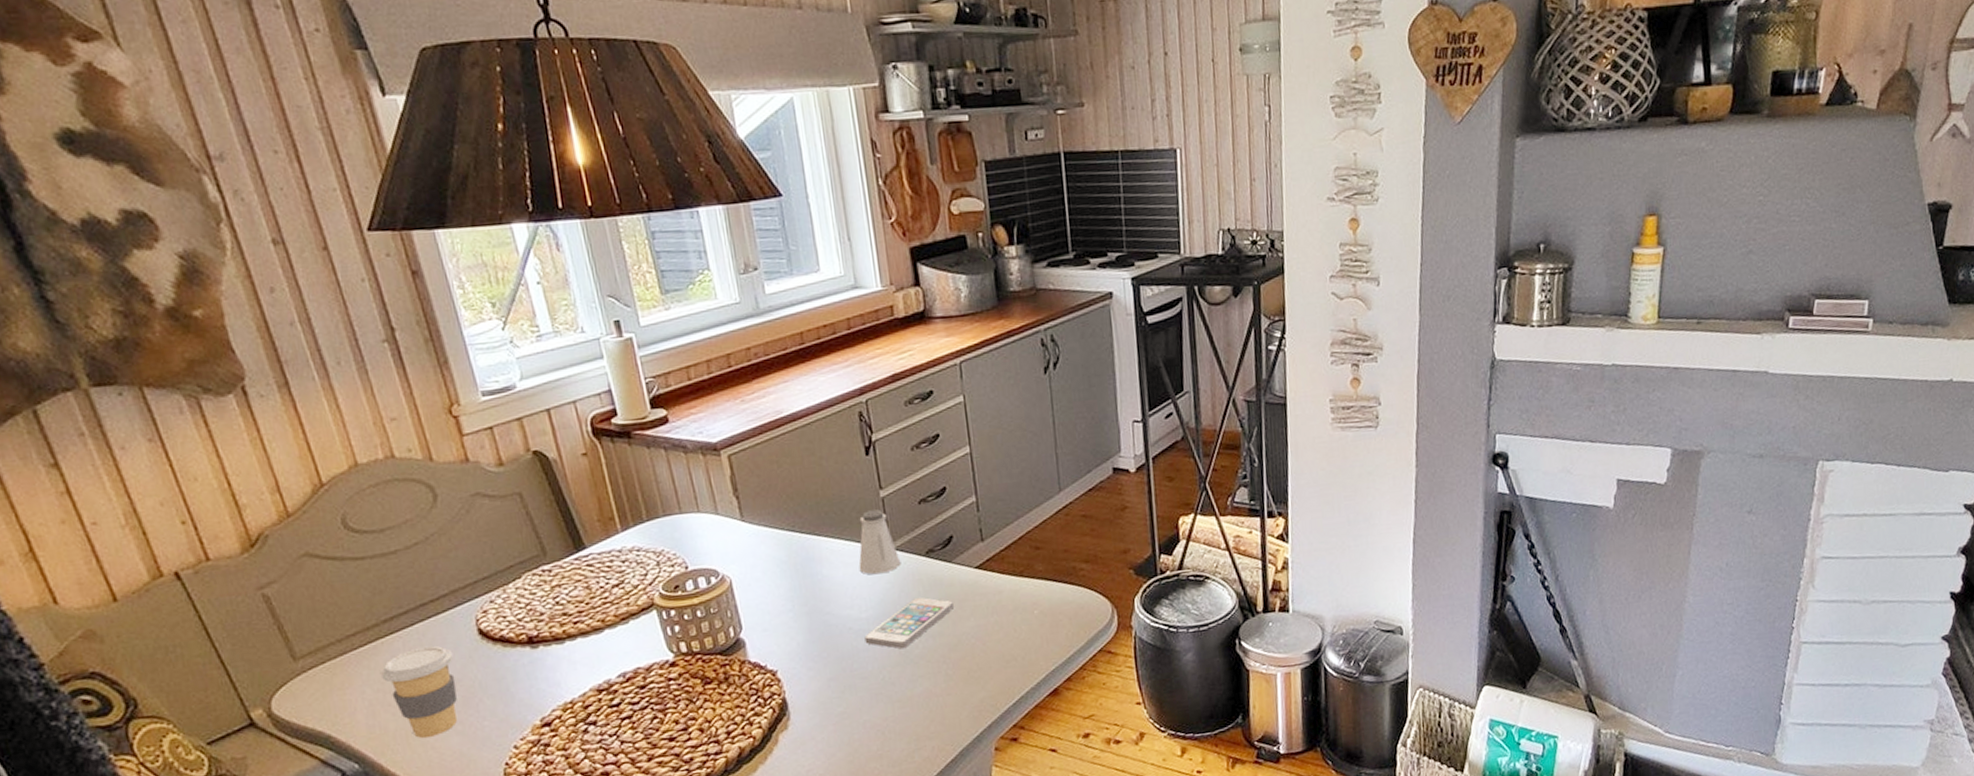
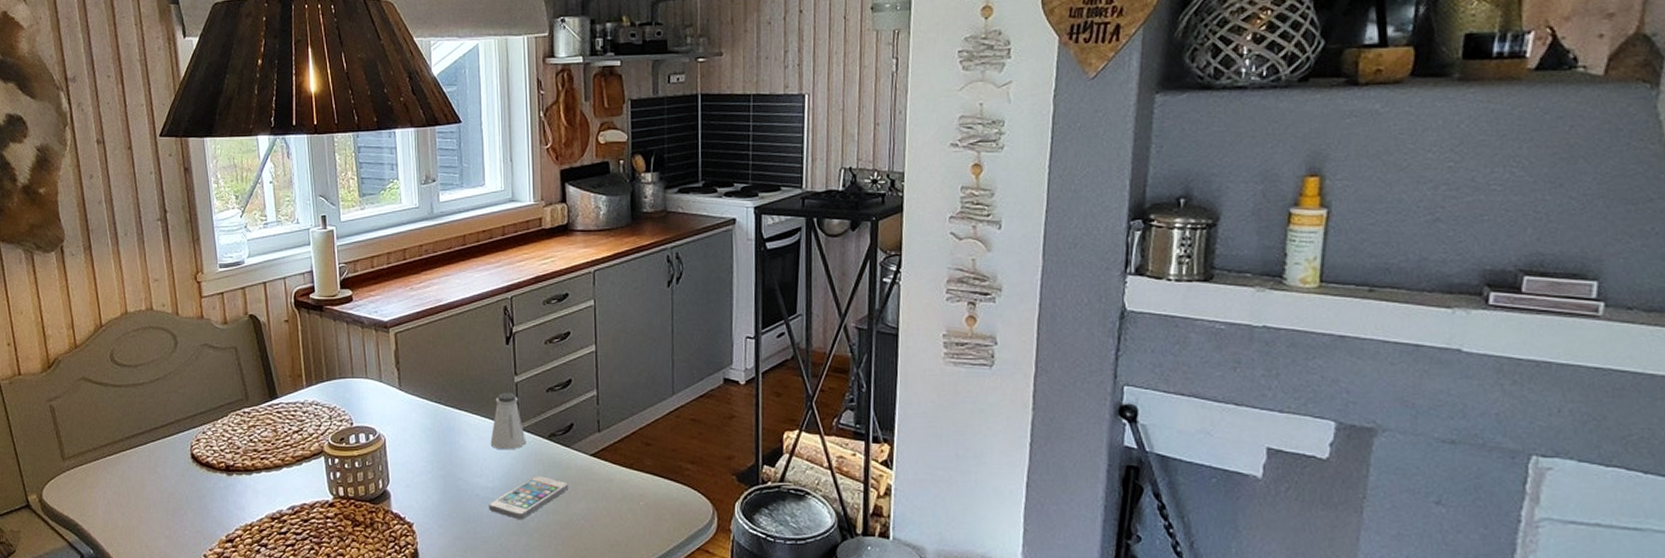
coffee cup: present [379,645,457,739] -> none [118,462,171,538]

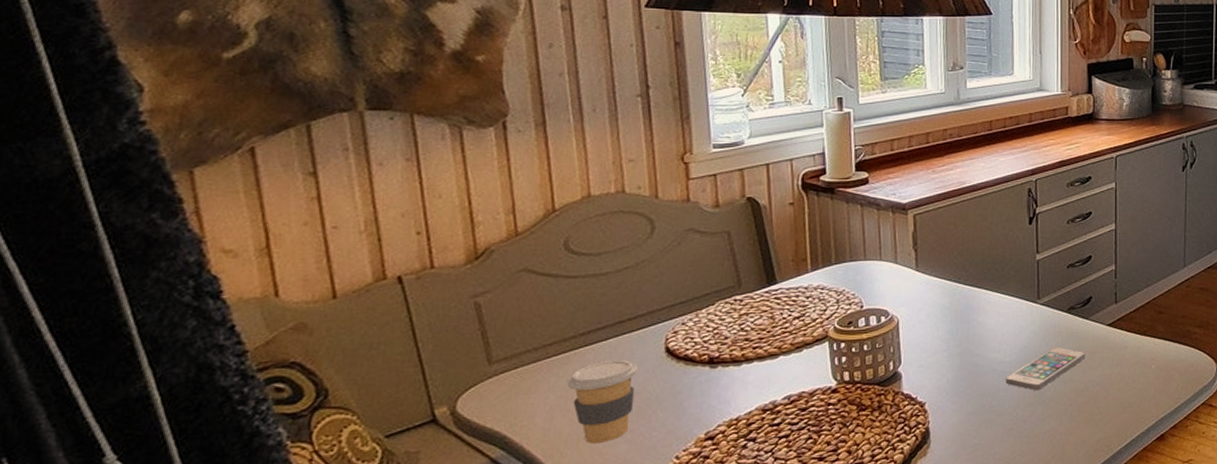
coffee cup: none [118,462,171,538] -> present [566,359,638,445]
saltshaker: present [490,393,526,450] -> none [1010,270,1046,325]

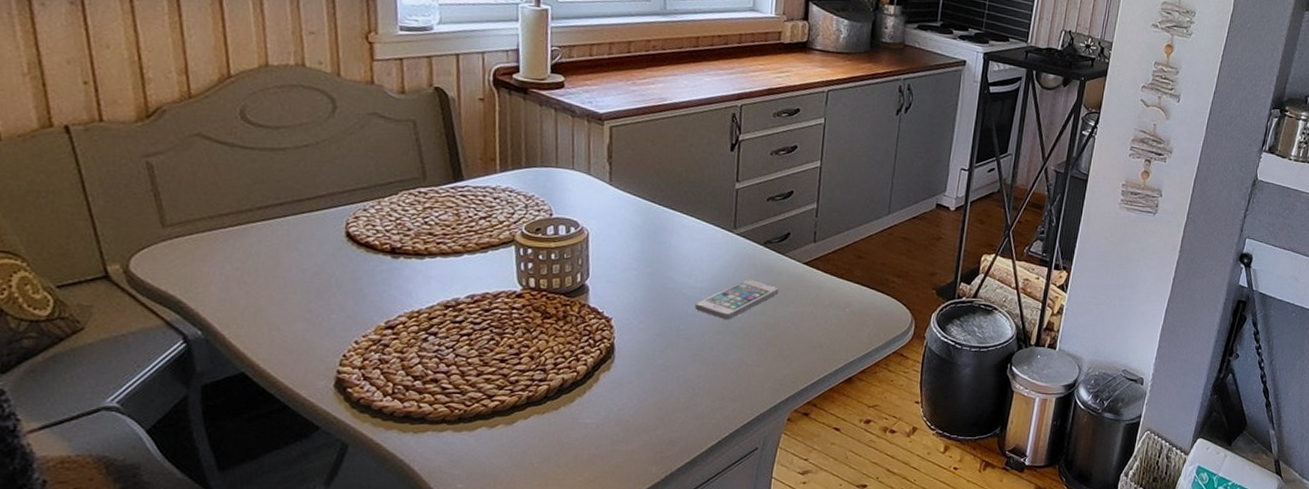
coffee cup: present [566,359,638,445] -> none [243,237,317,320]

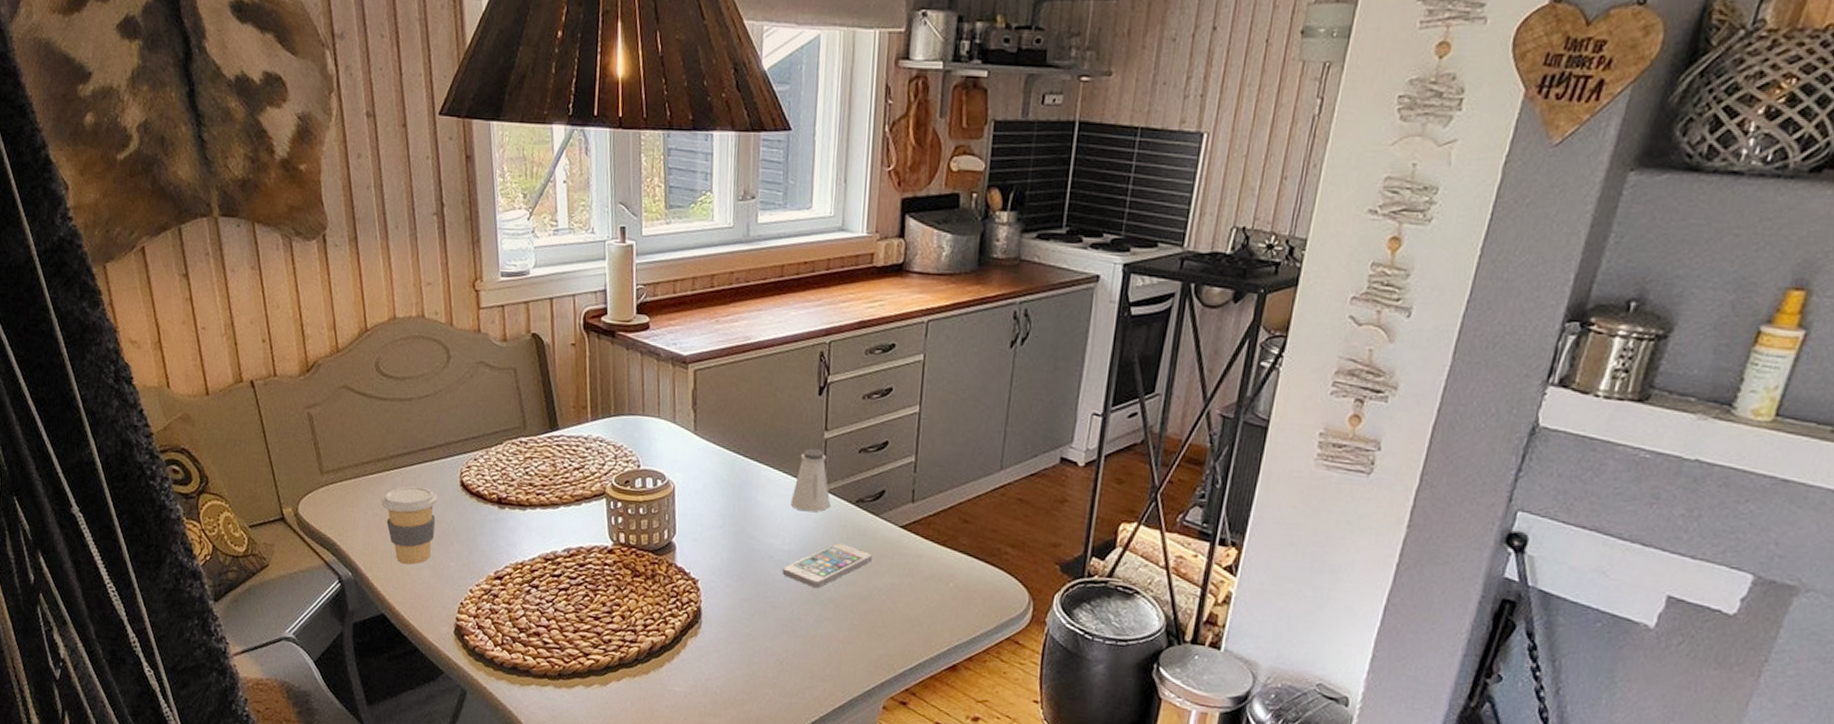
coffee cup: none [243,237,317,320] -> present [380,485,438,565]
saltshaker: none [703,197,741,253] -> present [790,449,831,512]

